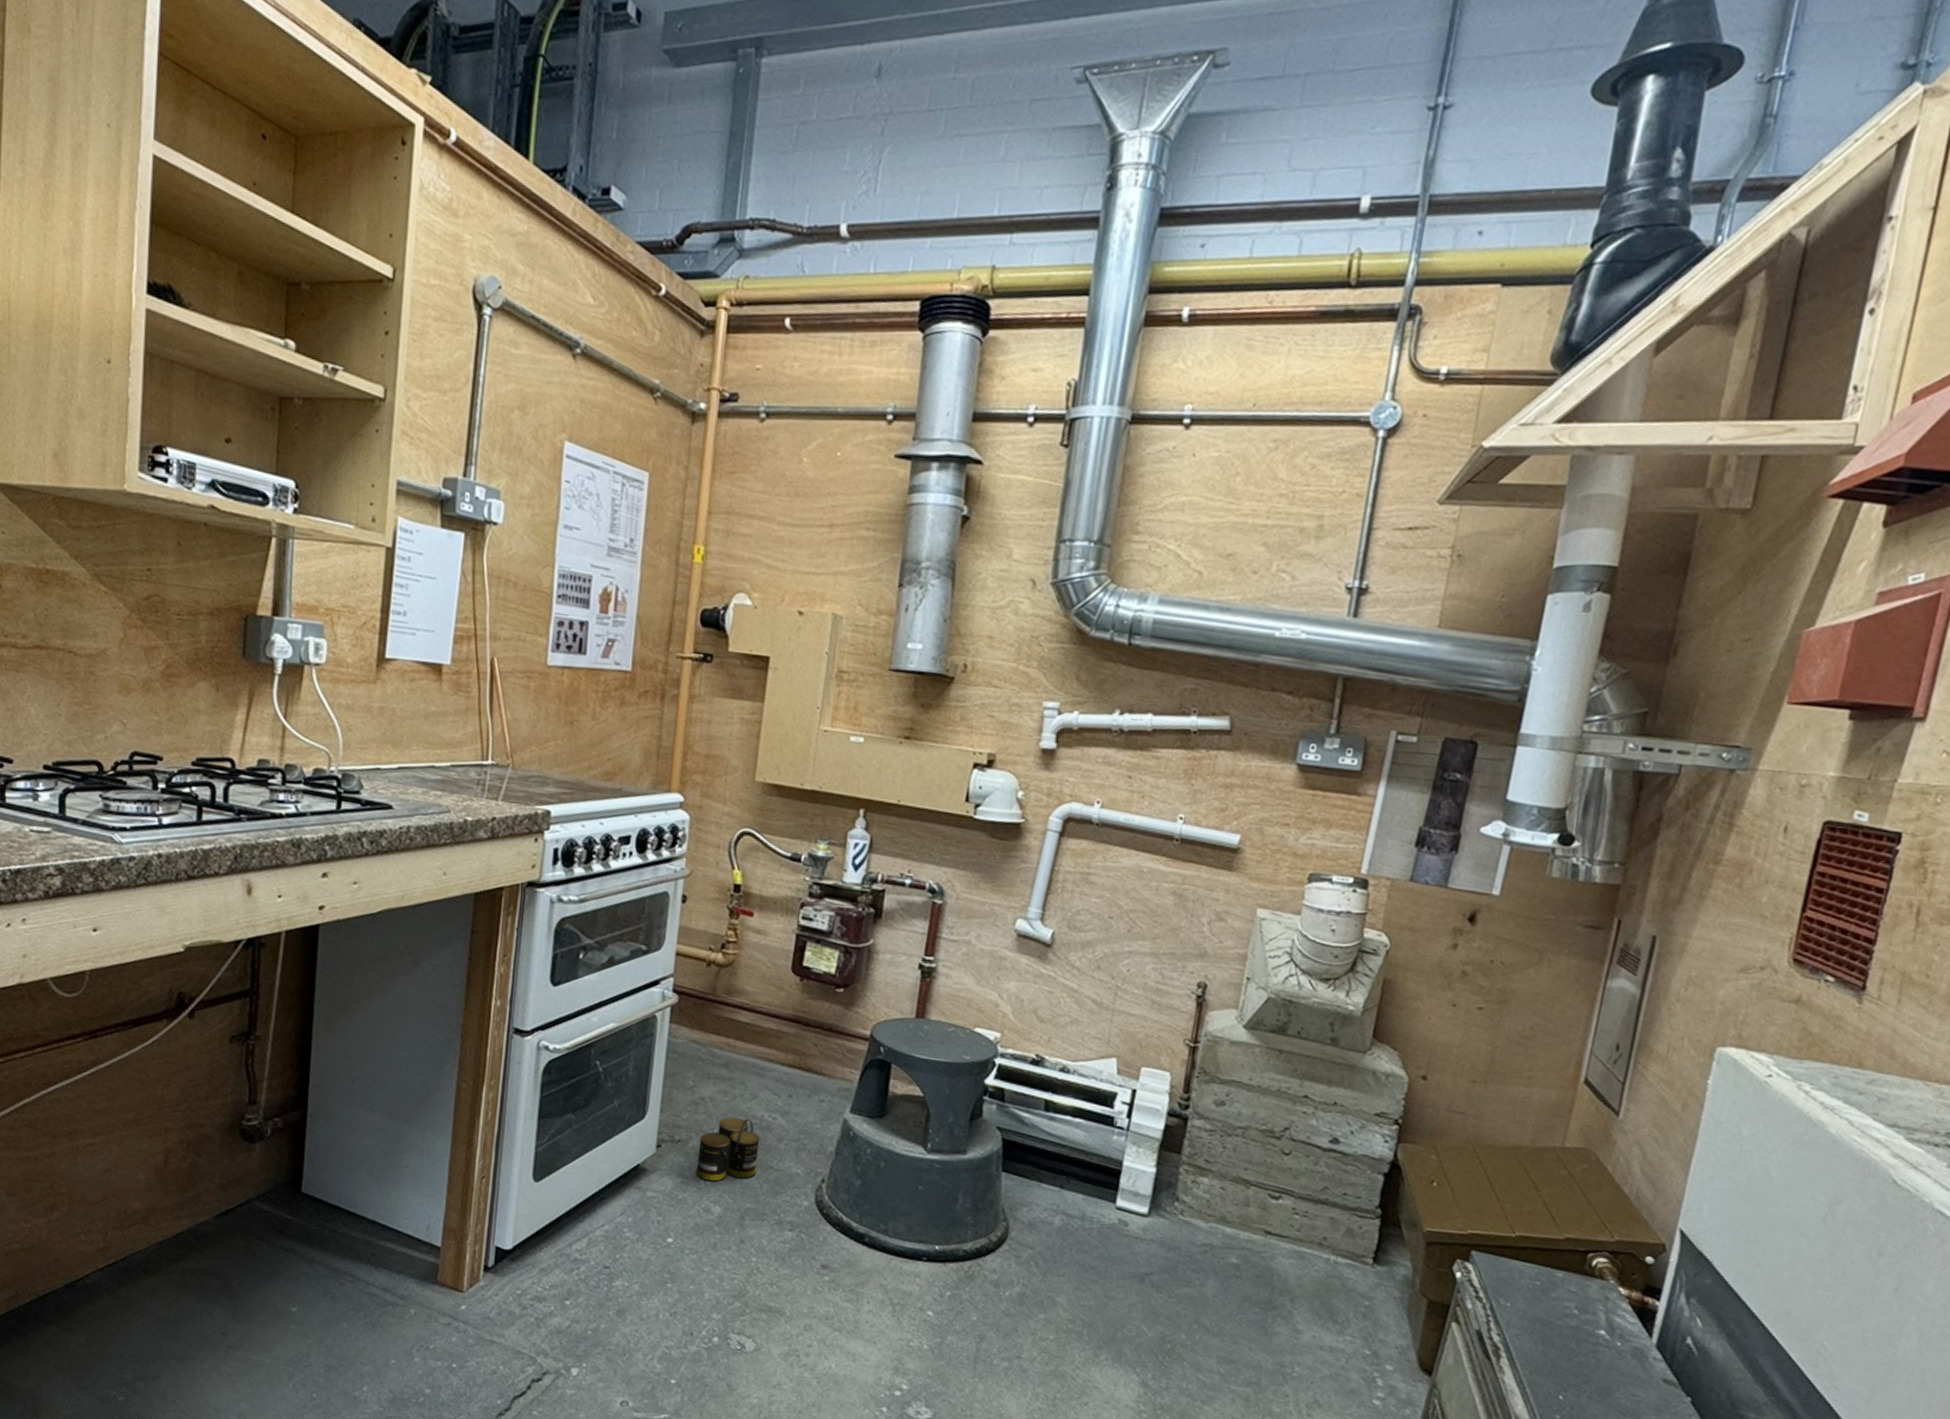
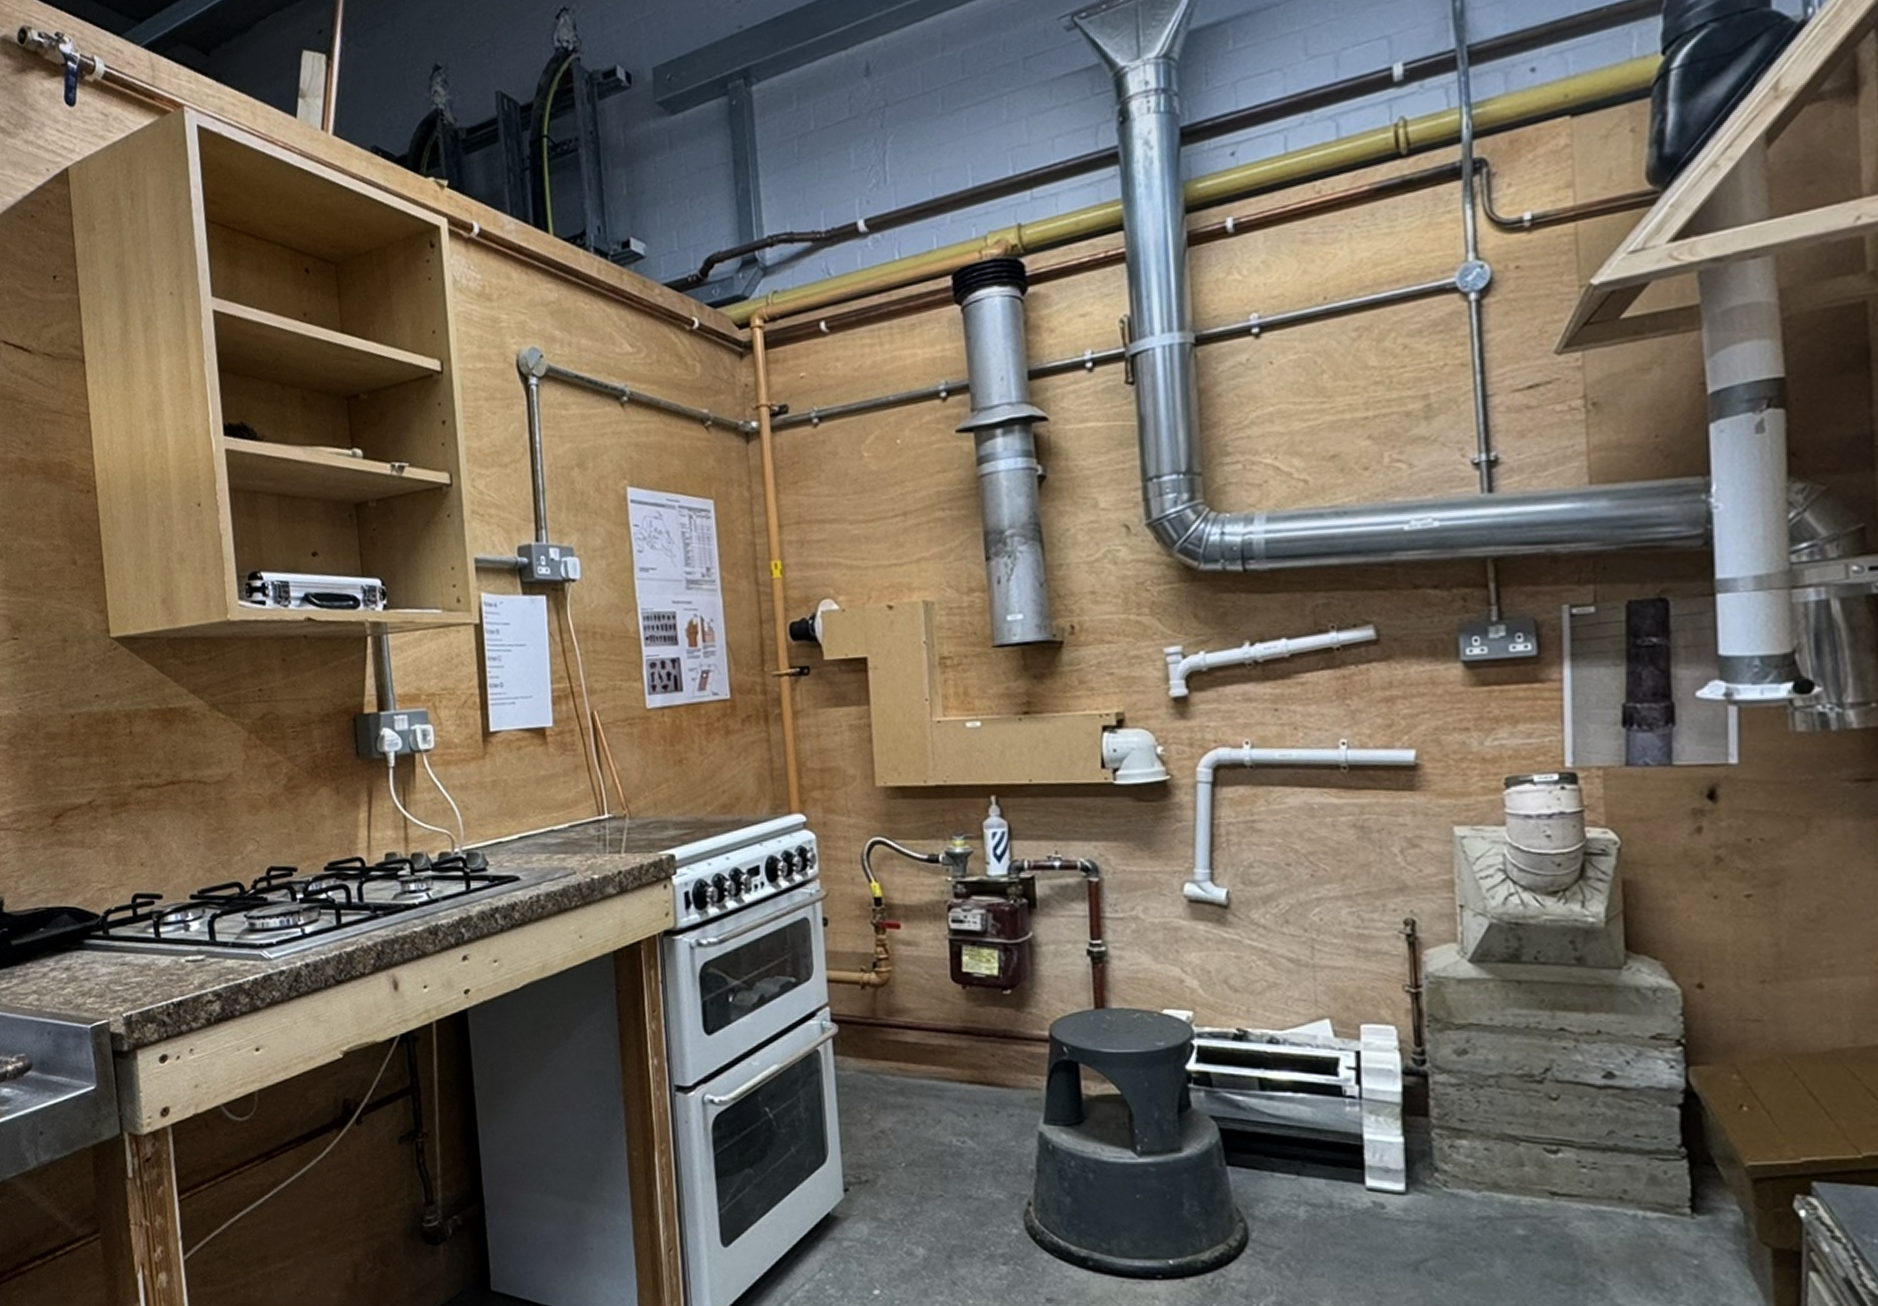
paint can: present [696,1117,760,1182] -> none [887,1146,956,1222]

